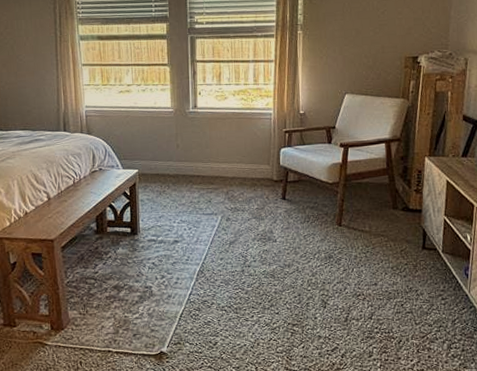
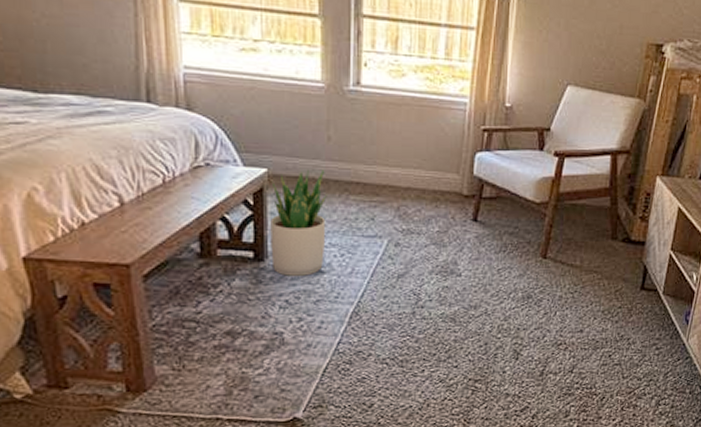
planter: none [141,168,178,245] -> present [270,169,327,276]

